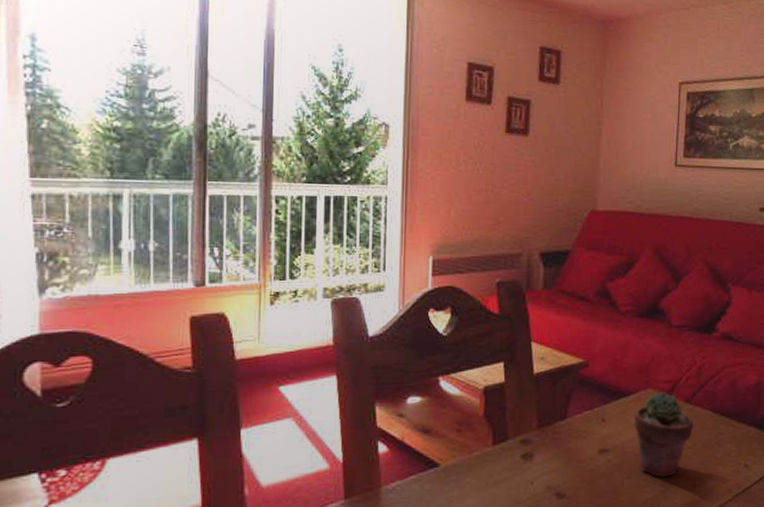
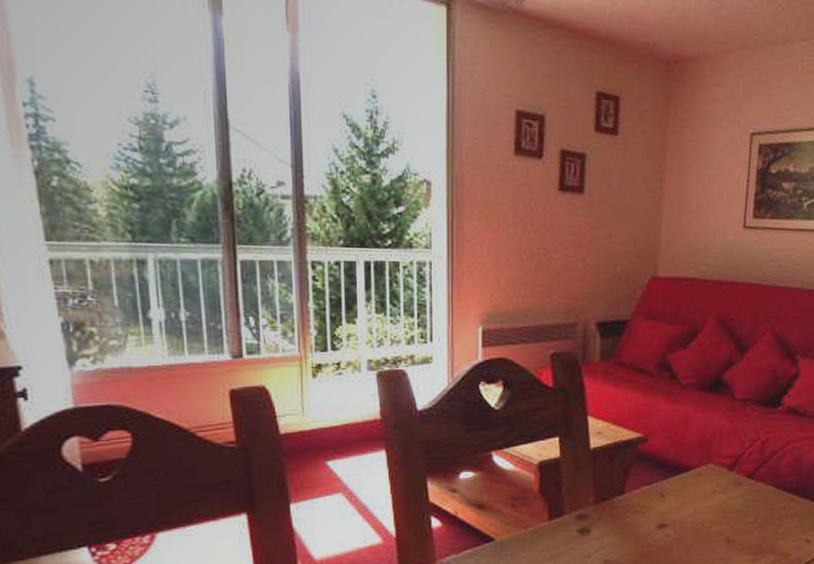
potted succulent: present [633,392,694,477] -> none [693,467,756,552]

